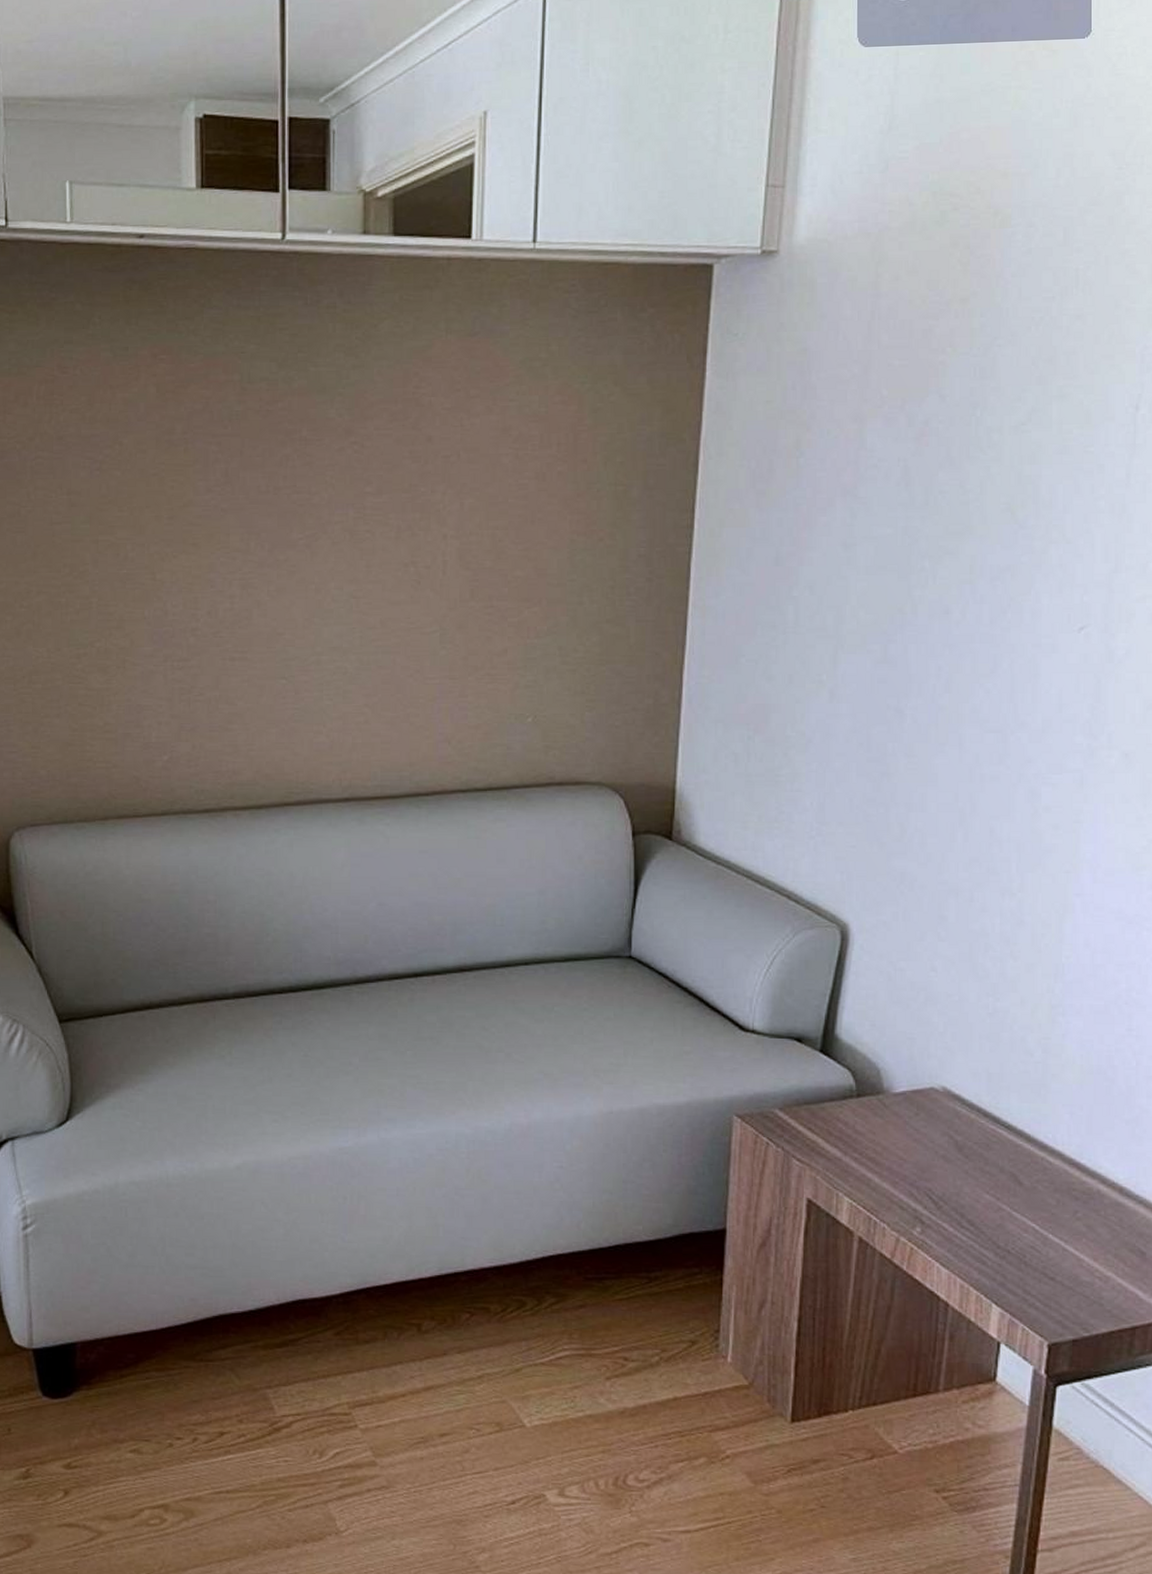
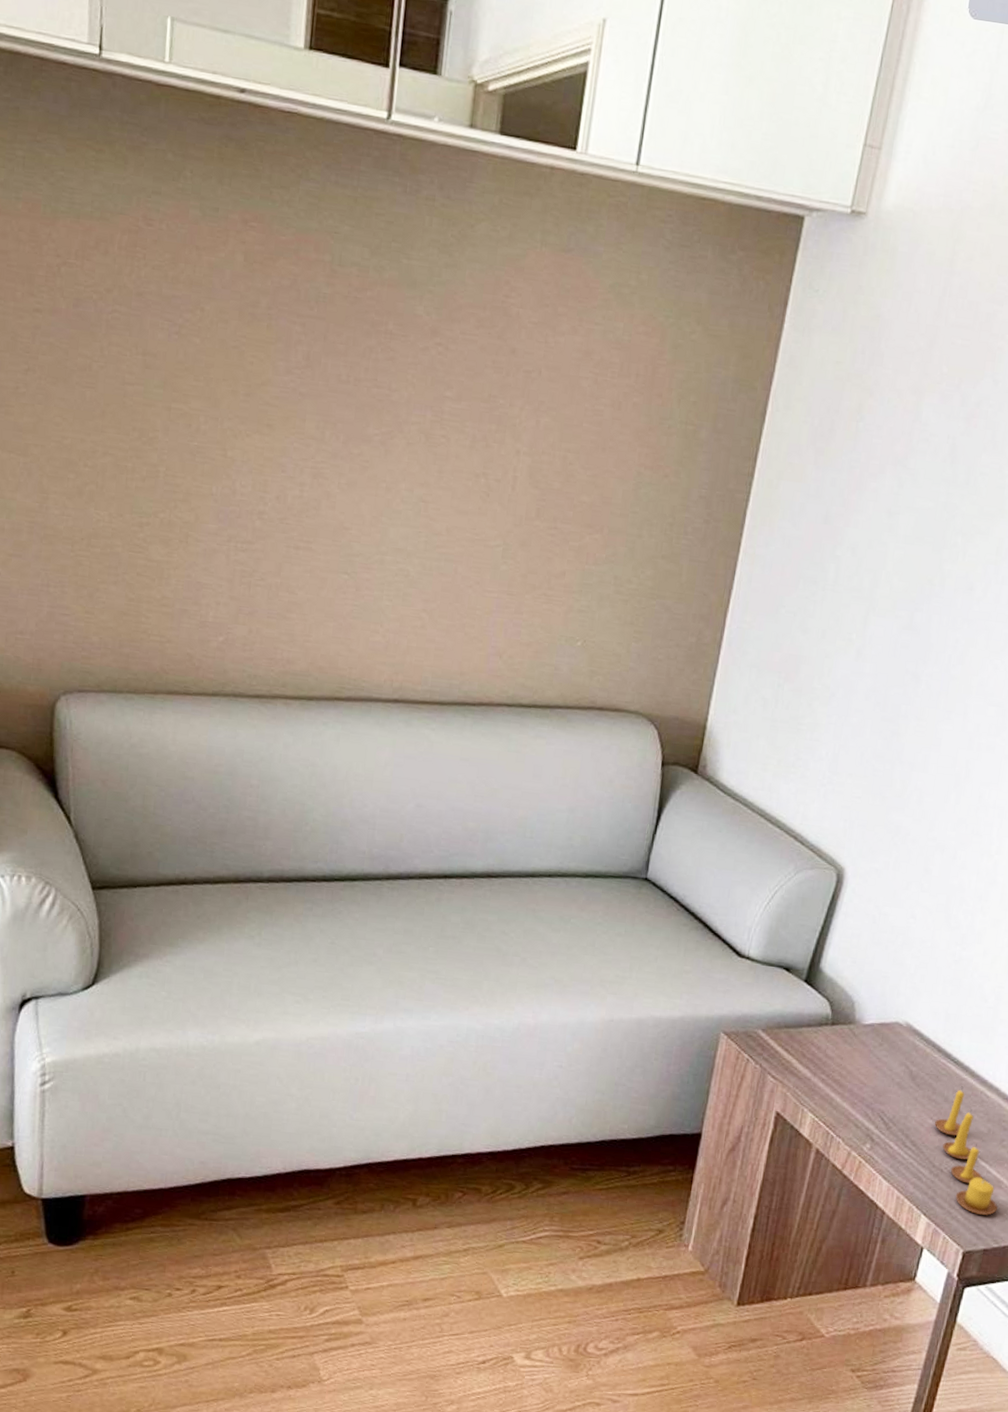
candle: none [993,1153,1082,1300] -> present [935,1086,998,1216]

